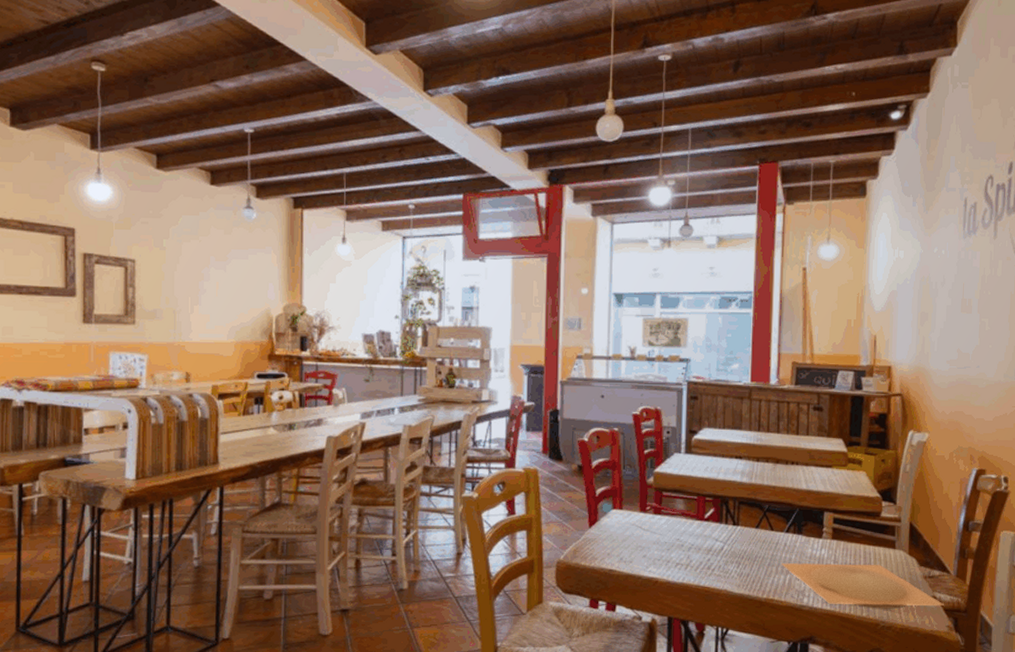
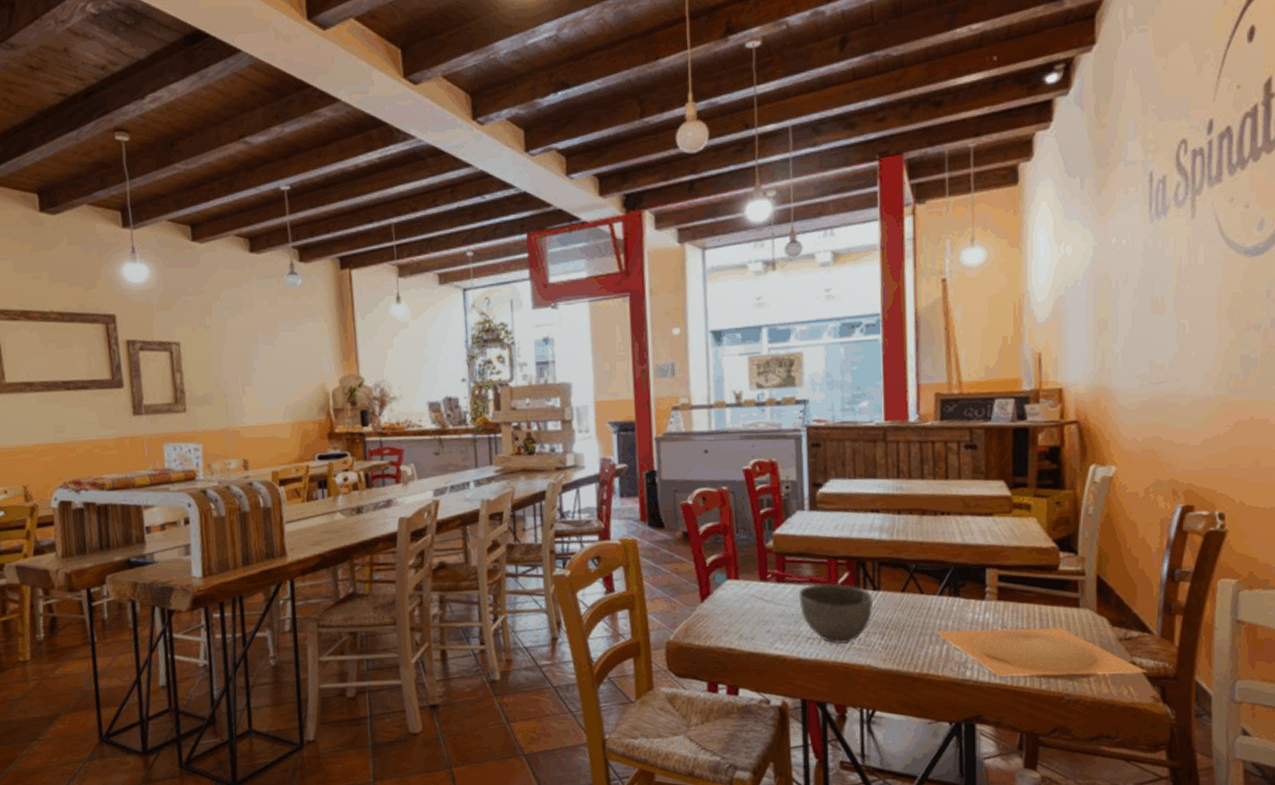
bowl: none [671,517,732,570] -> present [798,583,873,644]

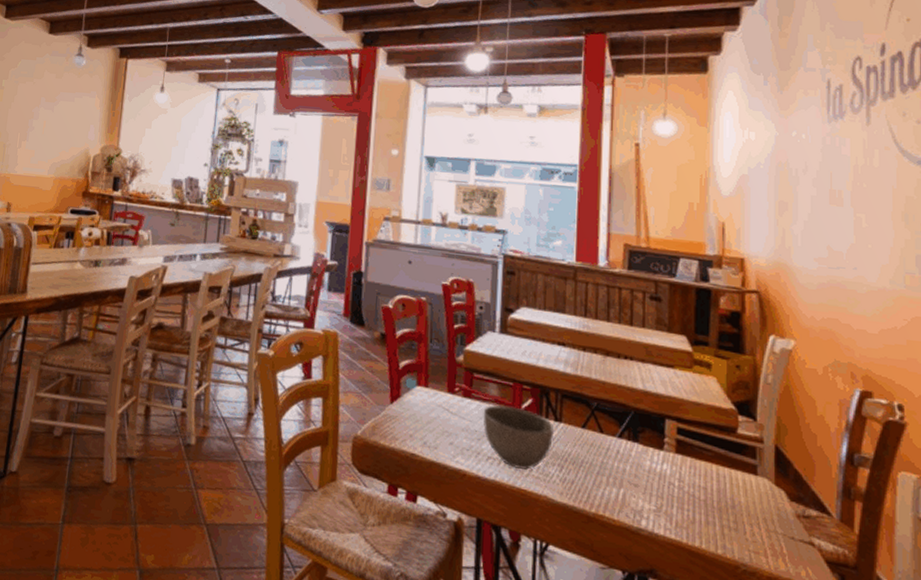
plate: present [935,628,1146,680] -> none [612,473,825,556]

